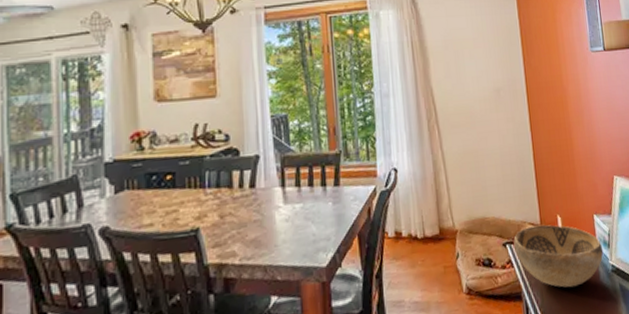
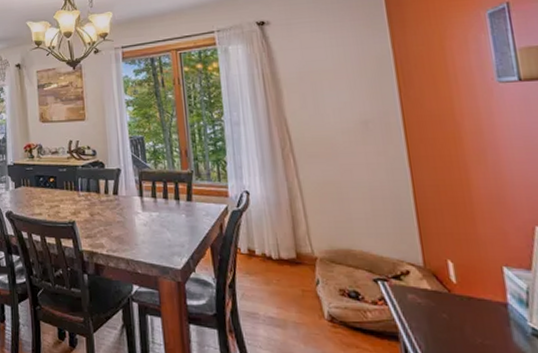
decorative bowl: present [513,224,604,288] -> none [387,267,519,342]

